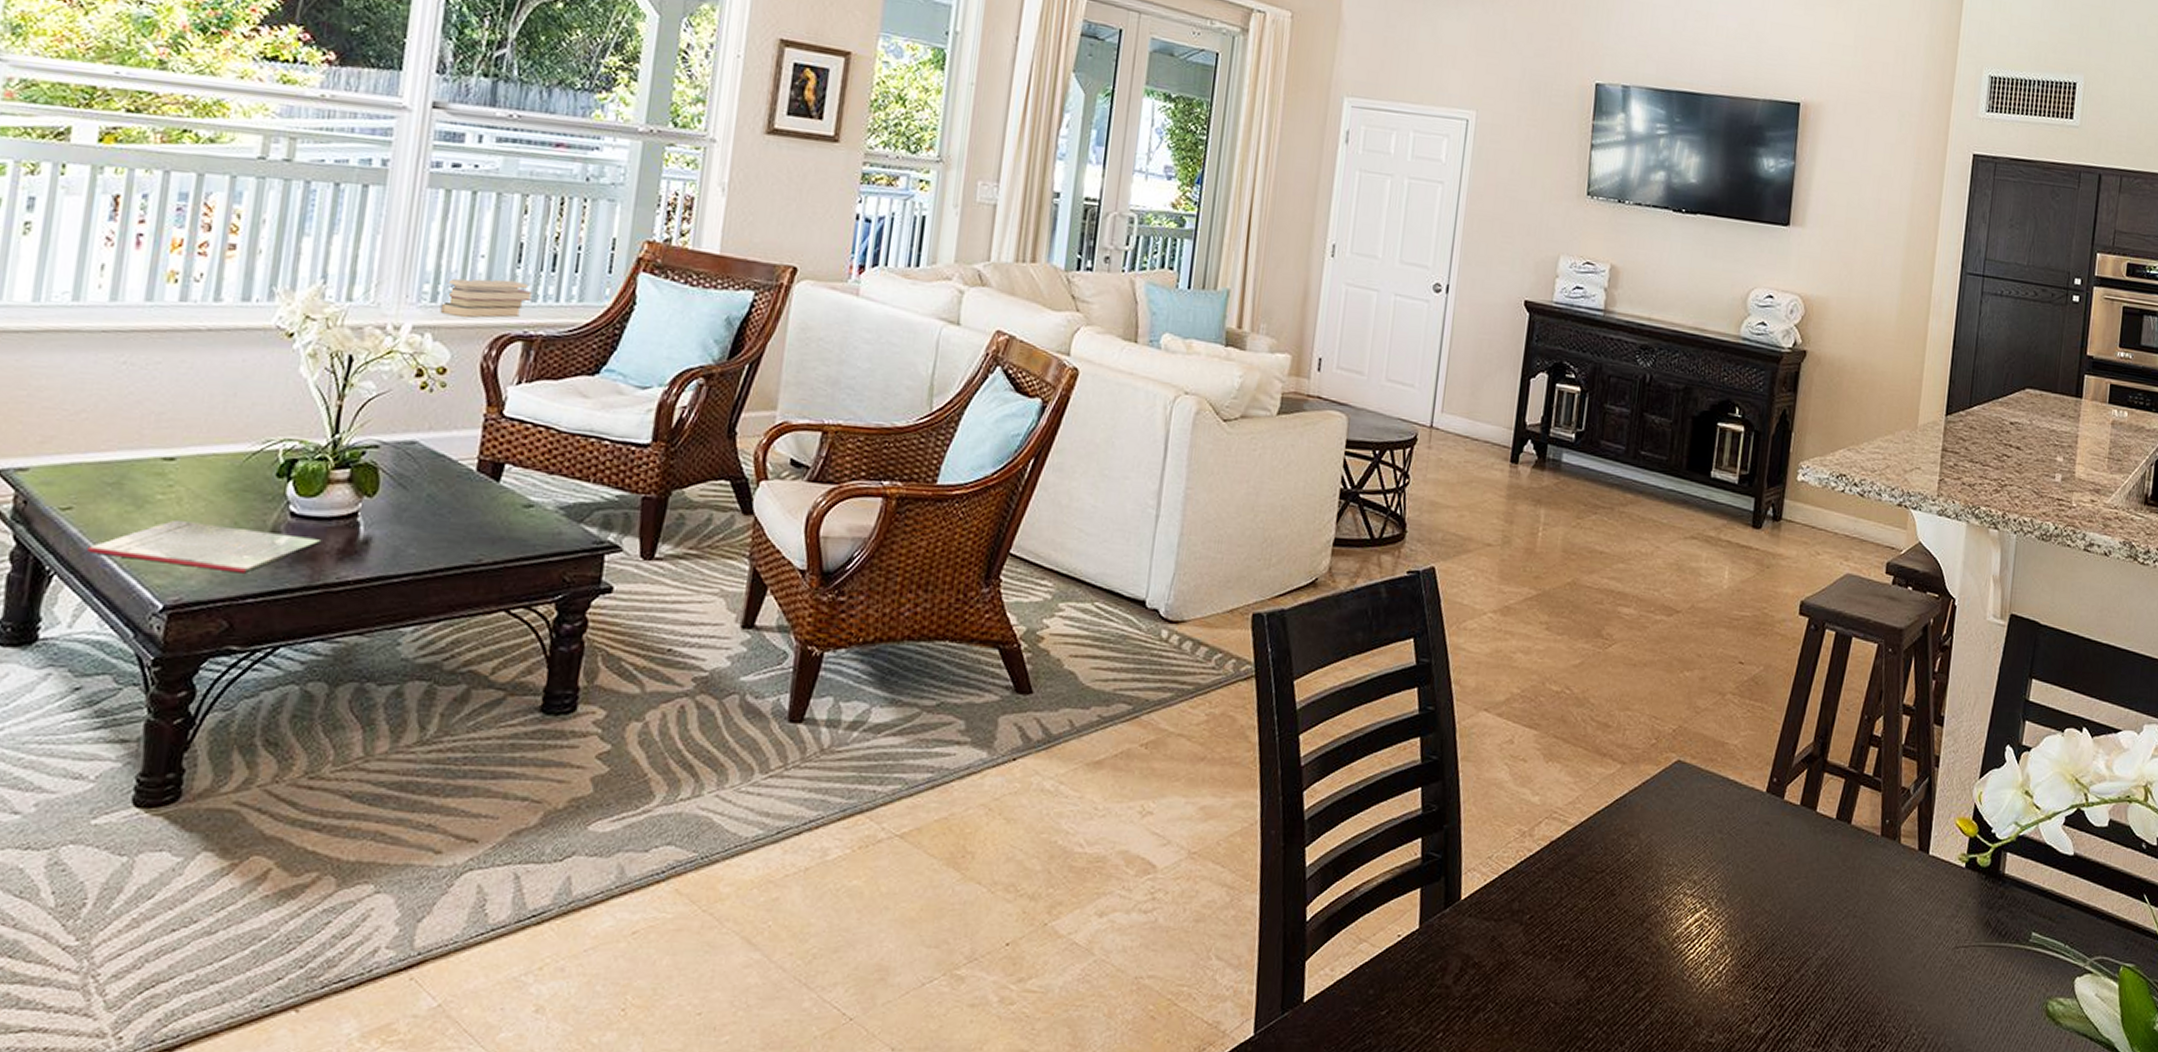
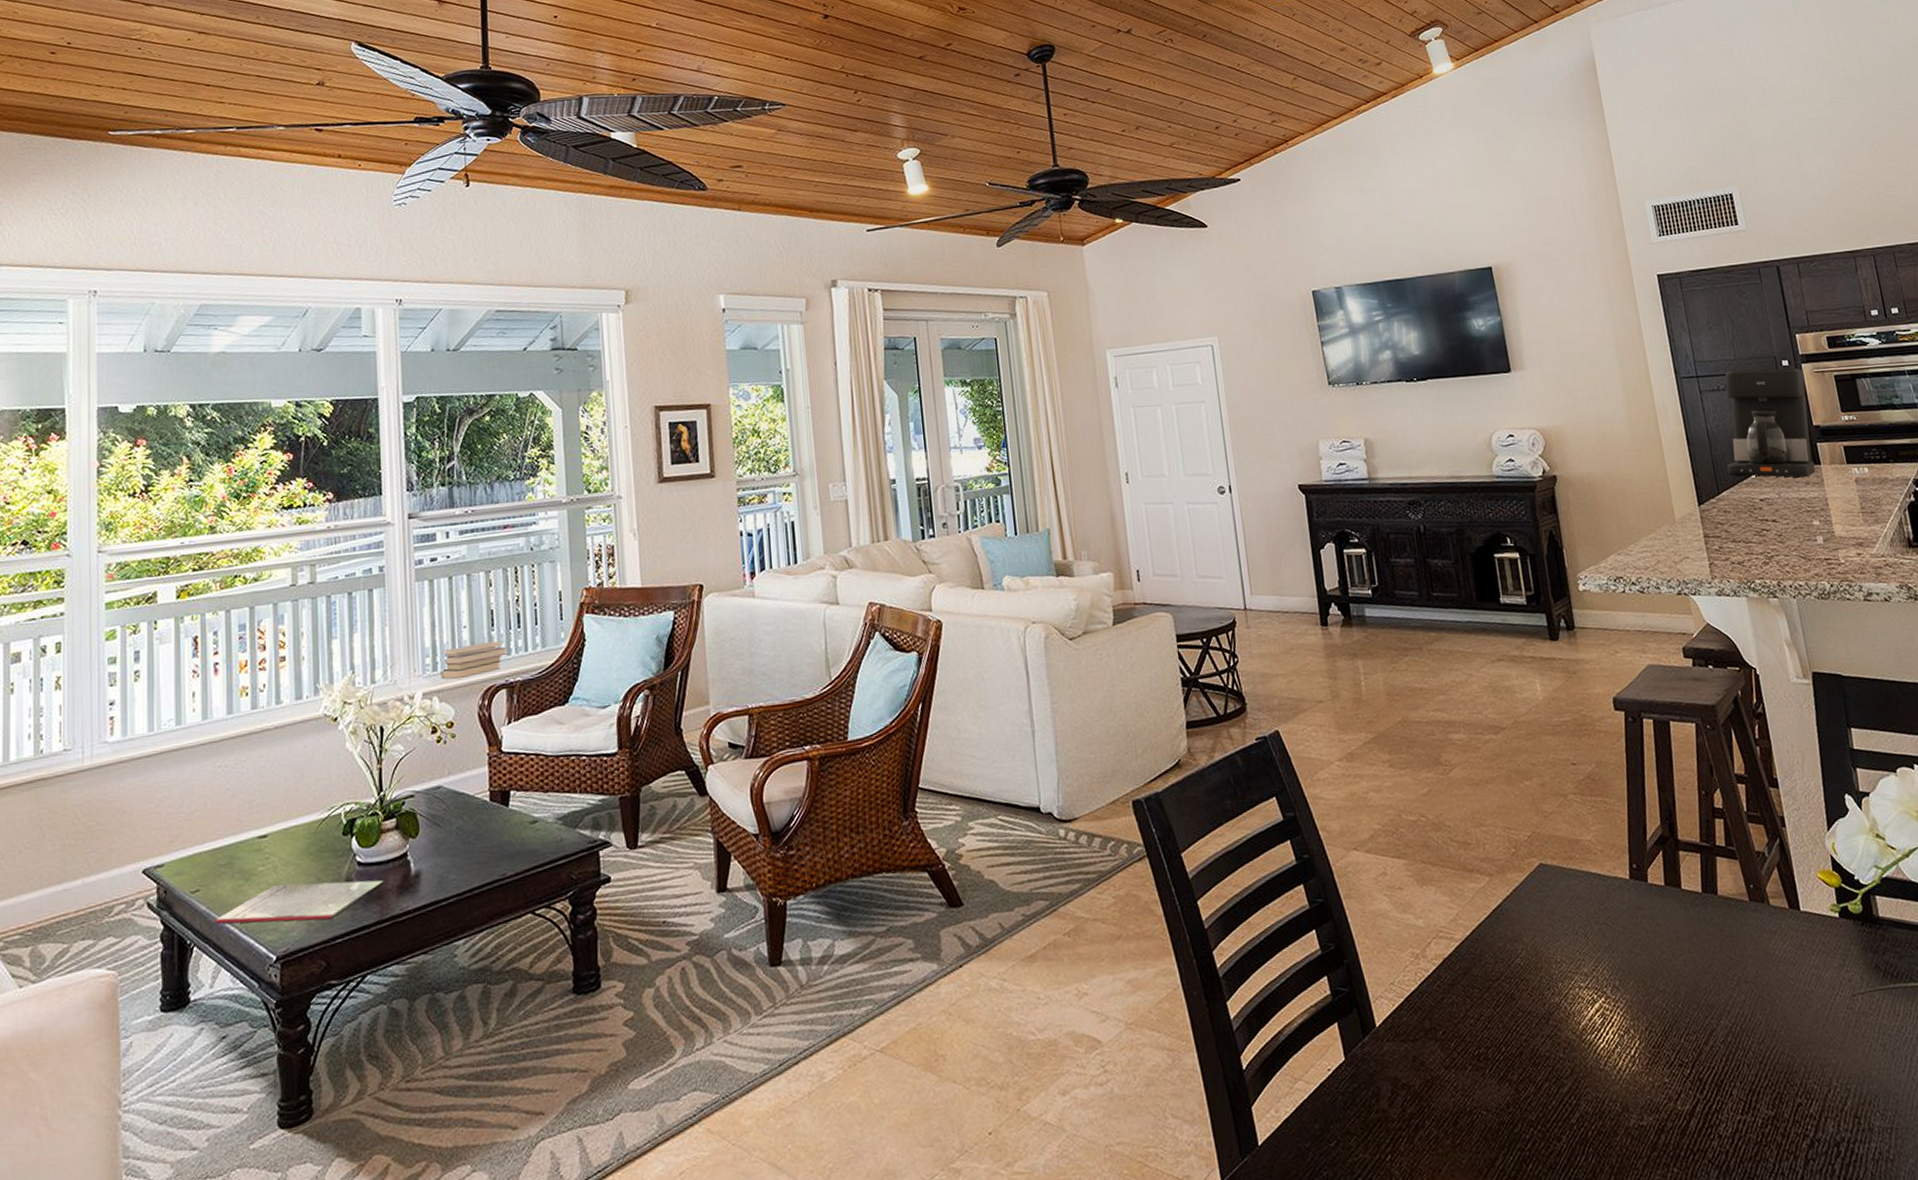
coffee maker: none [1986,277,2094,409] -> present [1724,368,1816,478]

